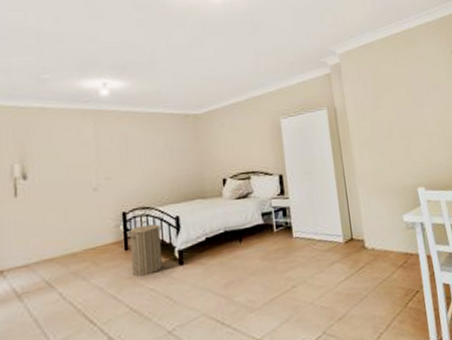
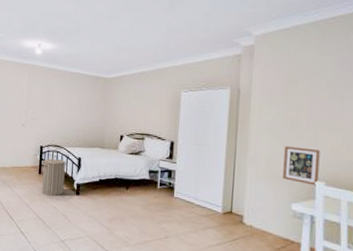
picture frame: none [386,156,419,193] -> present [283,146,320,186]

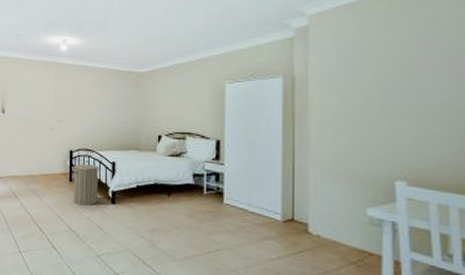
picture frame: present [283,146,320,186] -> none [353,140,398,186]

